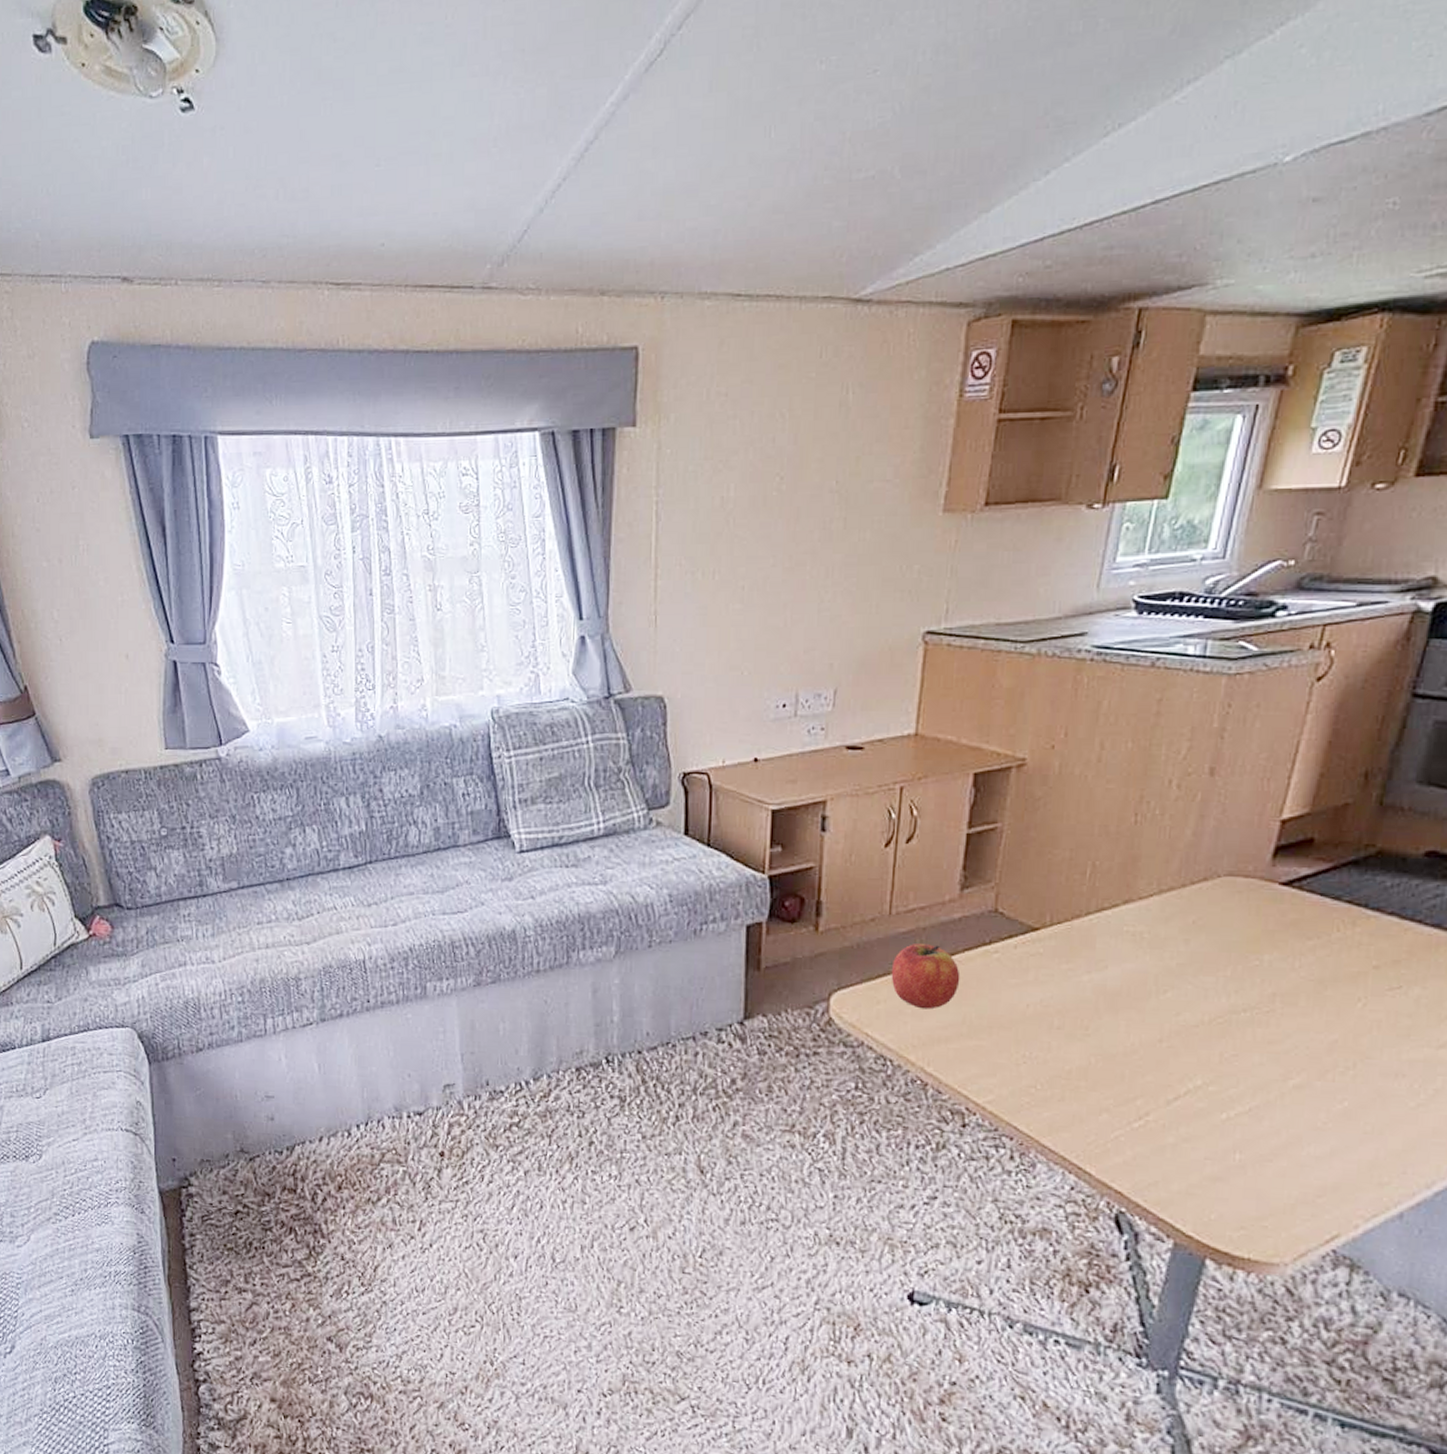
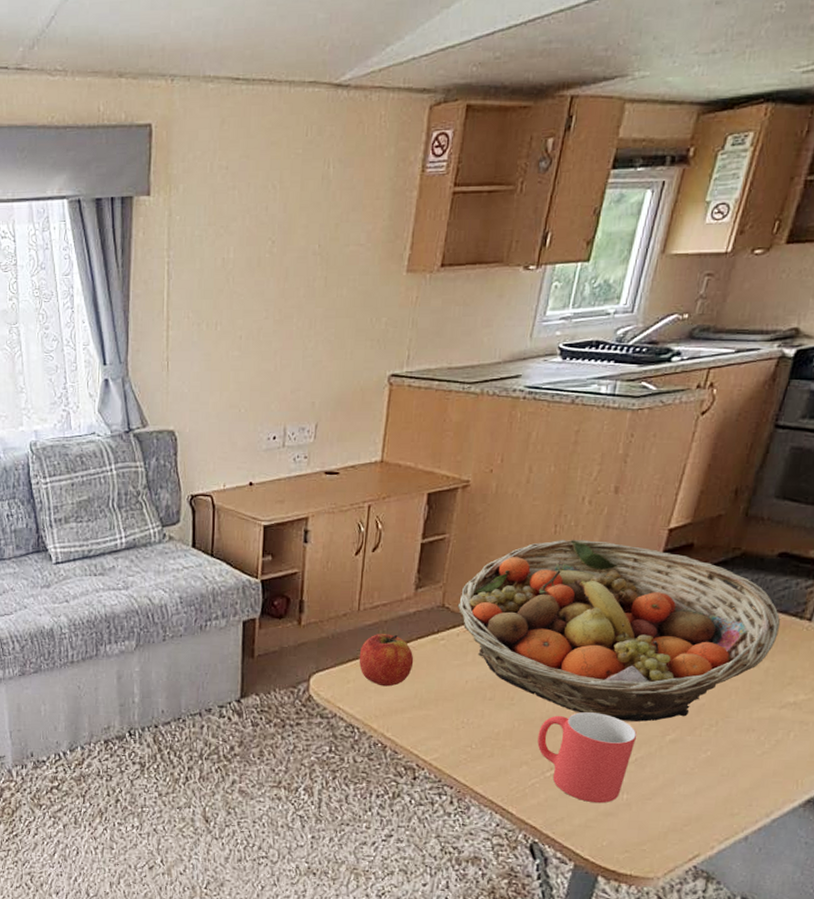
fruit basket: none [1014,830,1433,1061] -> present [457,539,781,722]
mug: none [1121,1047,1249,1165] -> present [537,712,637,804]

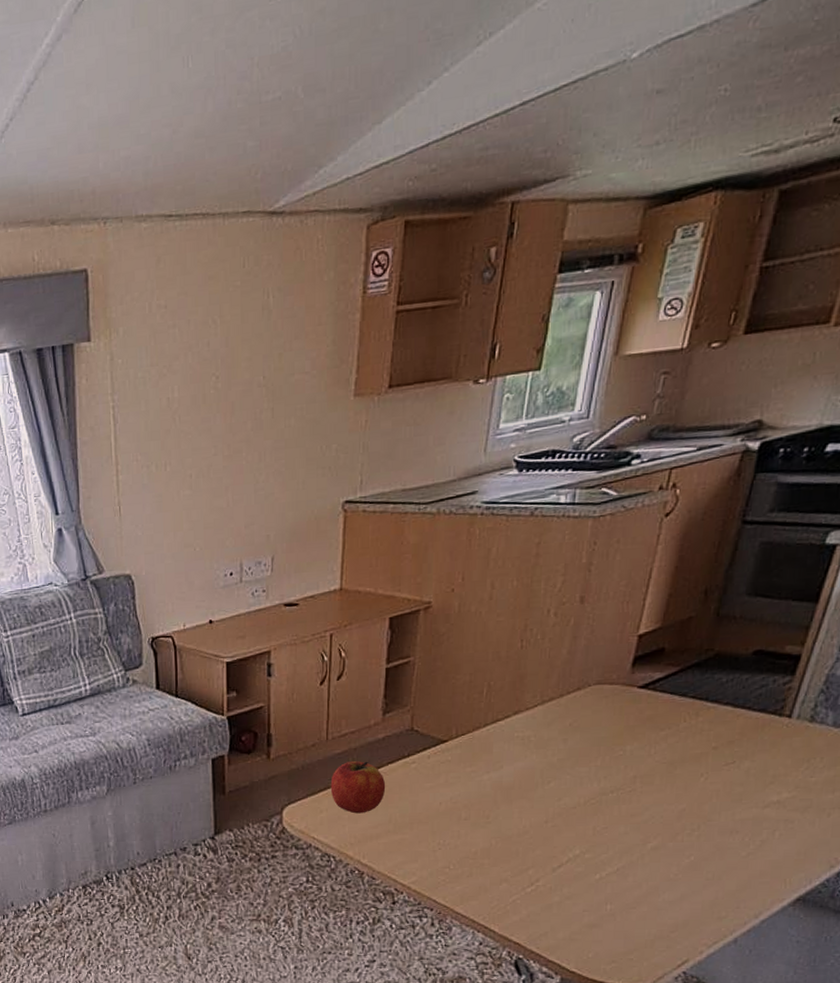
fruit basket: present [457,539,781,722] -> none [426,652,759,832]
mug: present [537,712,637,804] -> none [516,825,617,916]

